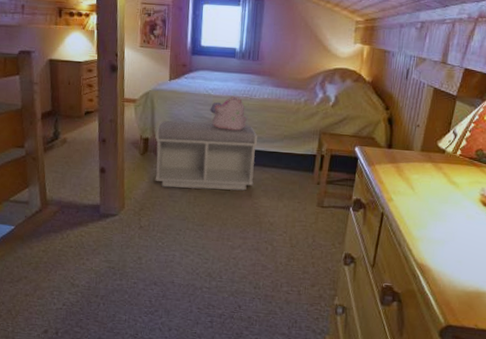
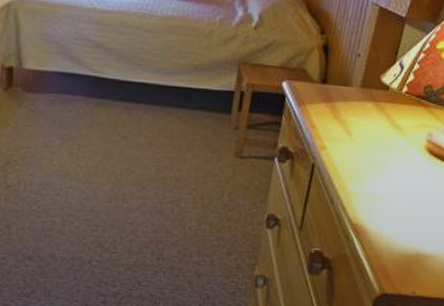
bench: present [155,120,257,191] -> none [22,43,159,138]
plush toy: present [210,95,247,131] -> none [96,11,146,59]

